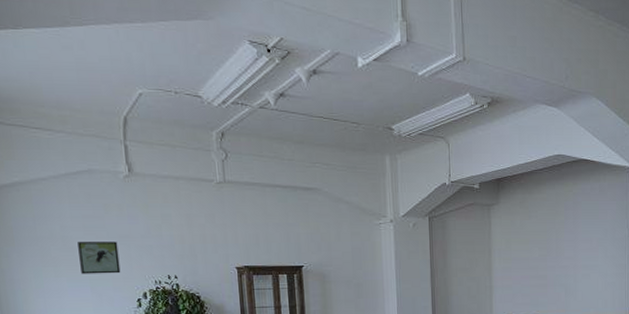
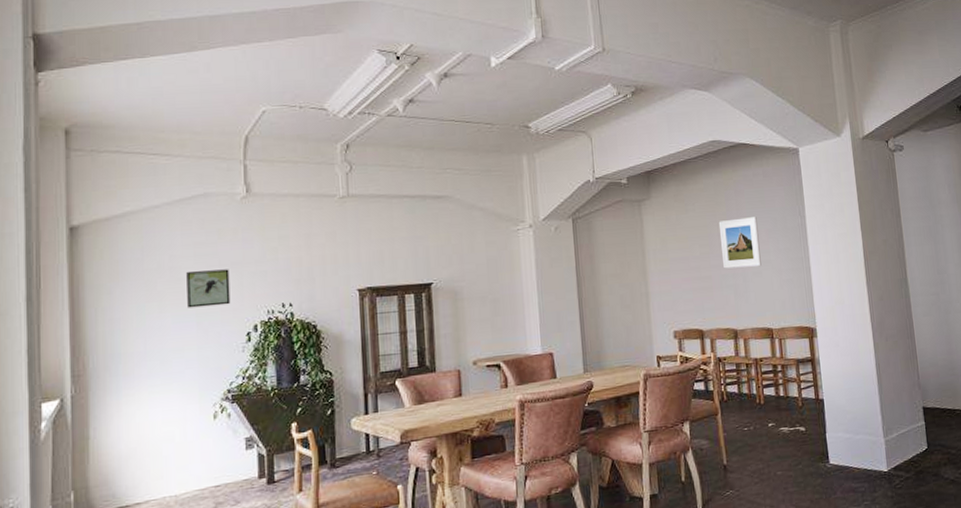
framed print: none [557,226,590,270] -> present [718,217,761,269]

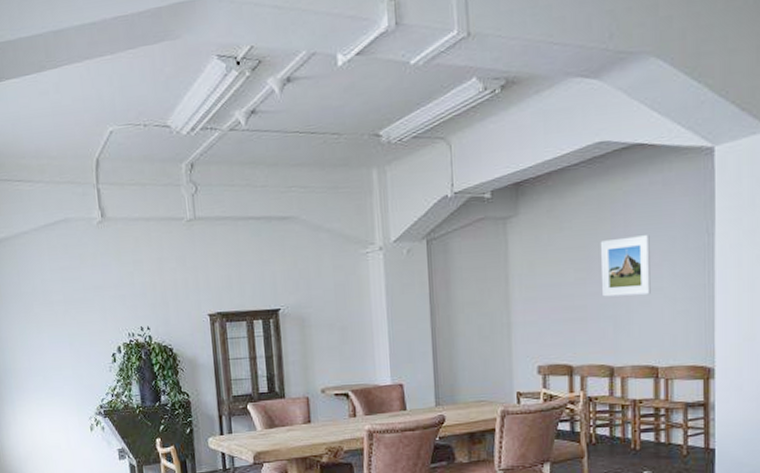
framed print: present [186,269,231,308] -> none [57,293,96,330]

